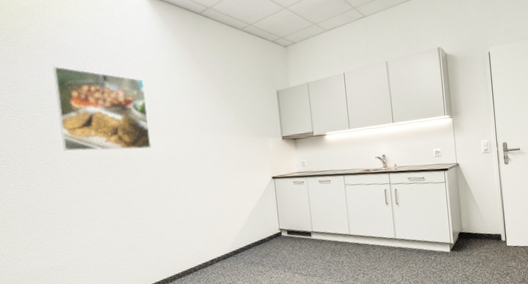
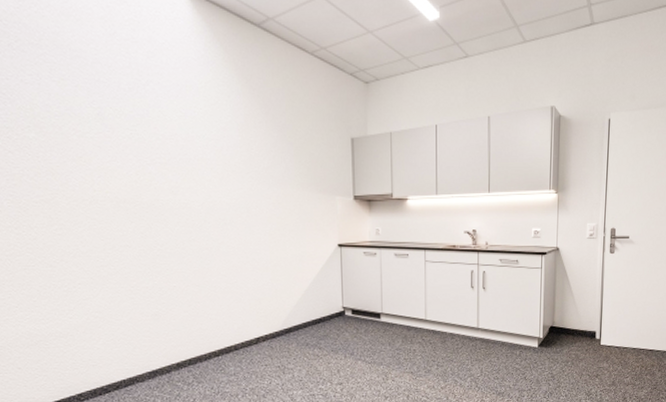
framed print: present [53,66,152,151] -> none [53,72,186,195]

